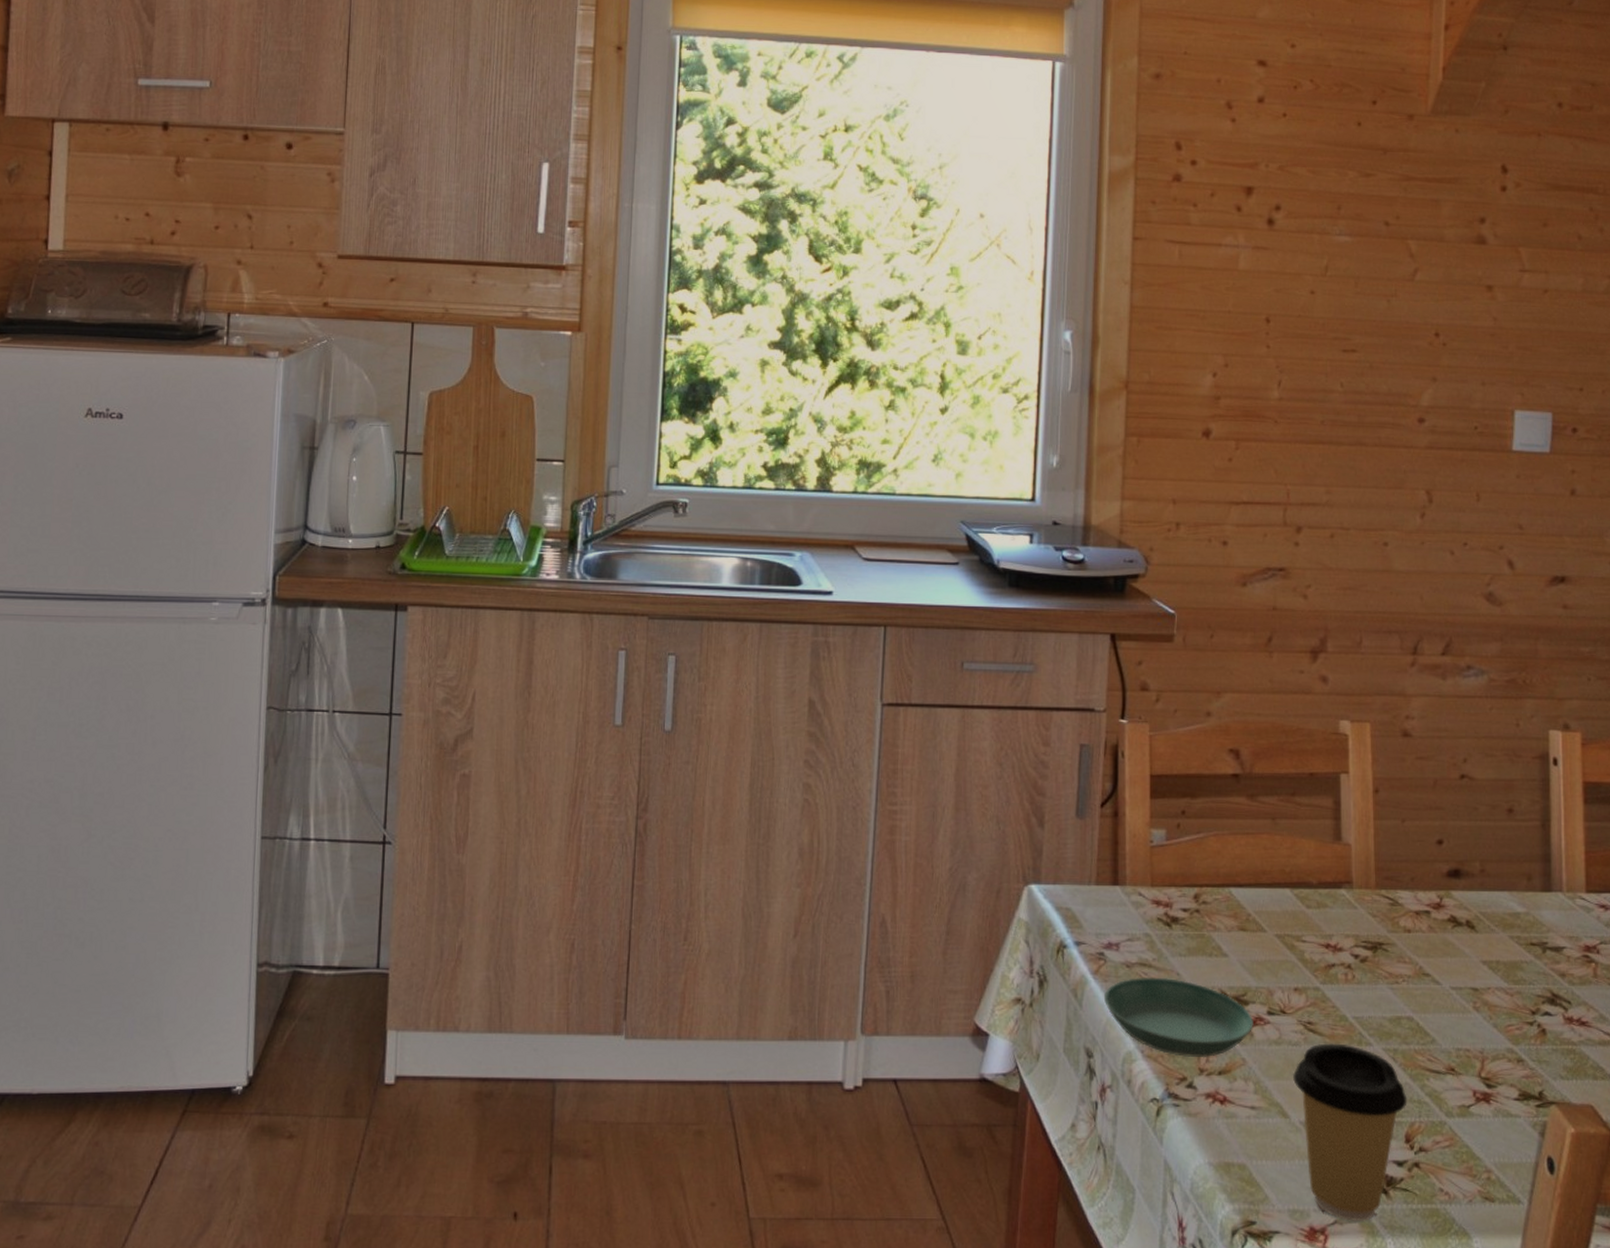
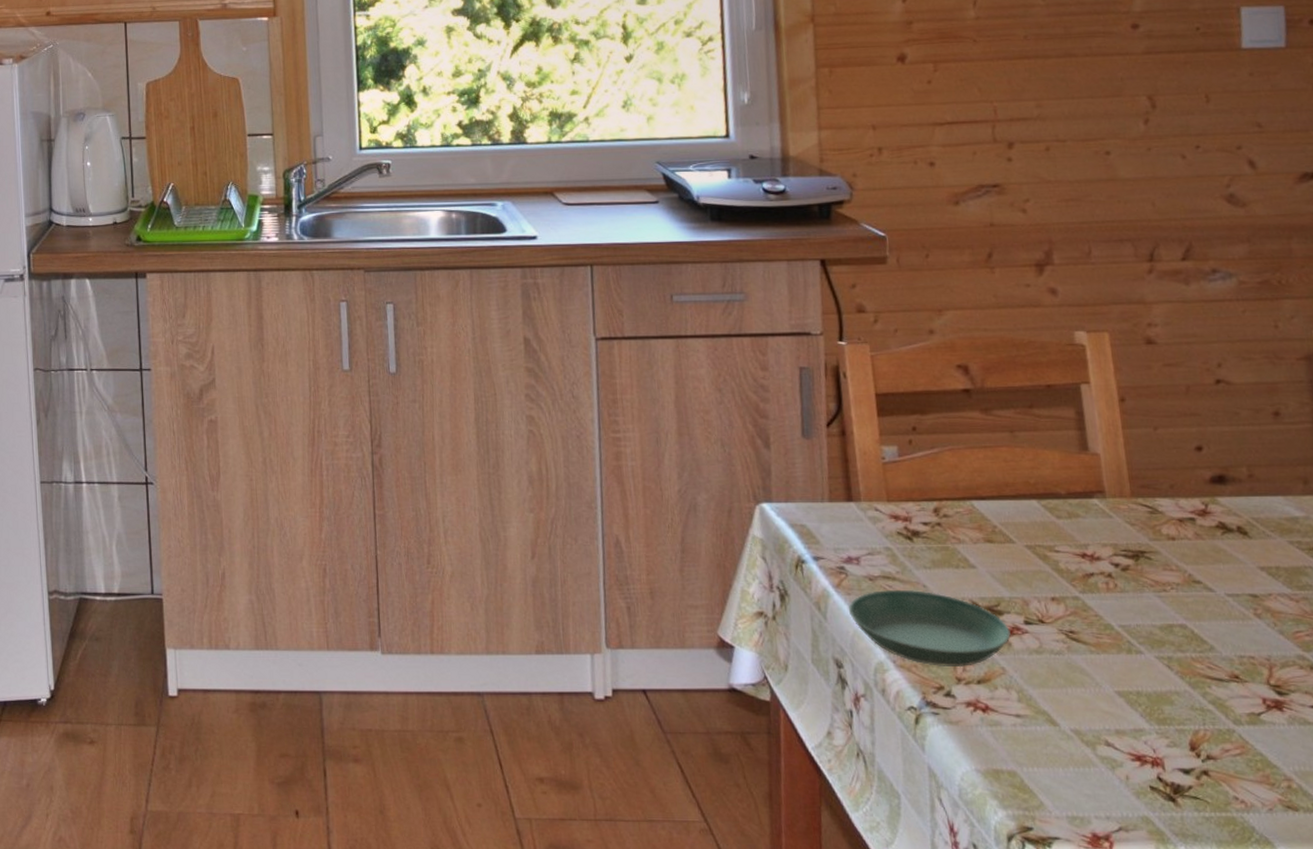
coffee cup: present [1292,1043,1408,1223] -> none [1057,652,1189,830]

